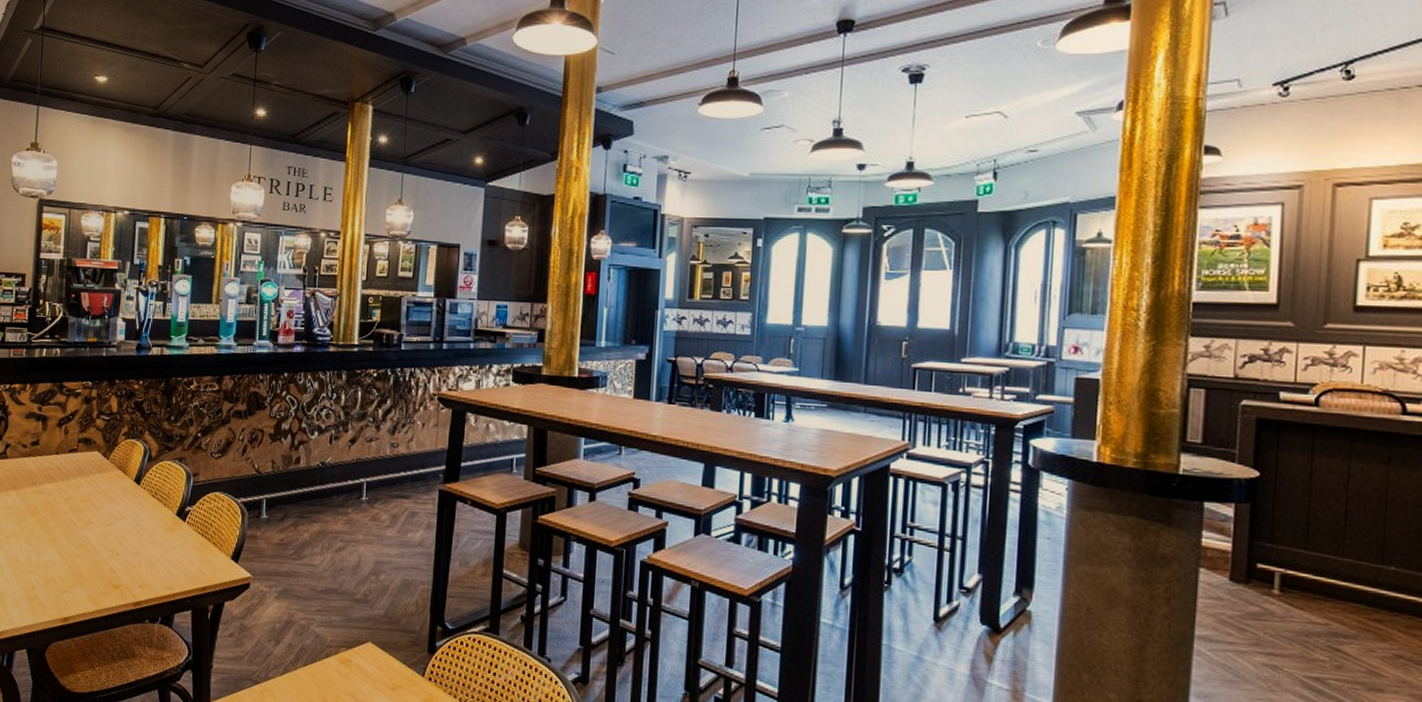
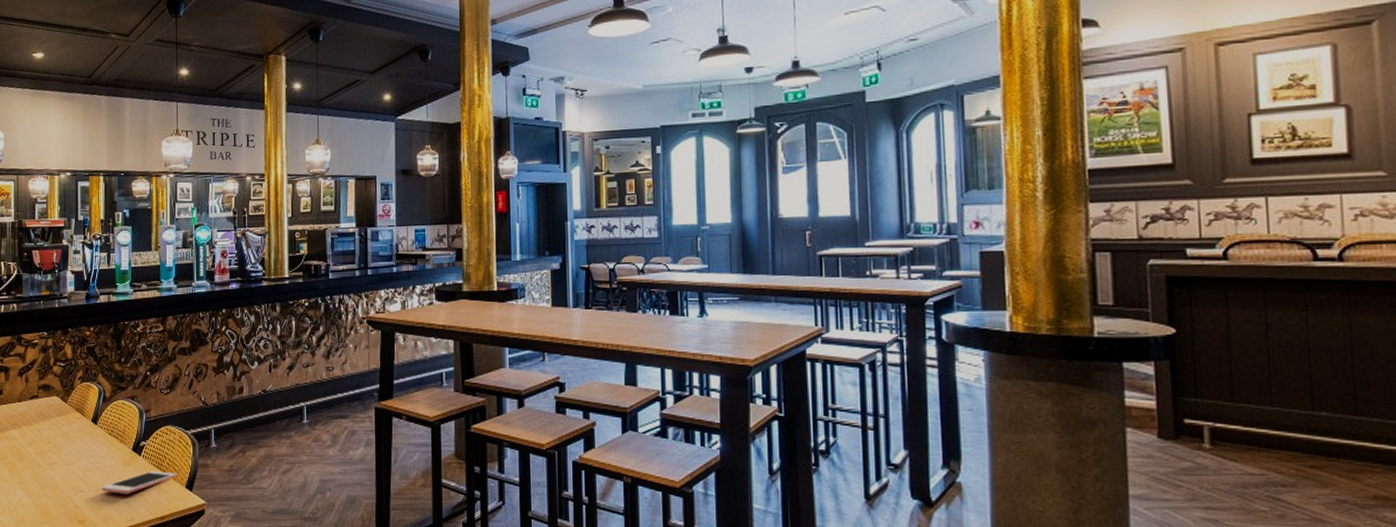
cell phone: none [140,538,223,562] -> present [101,471,177,495]

